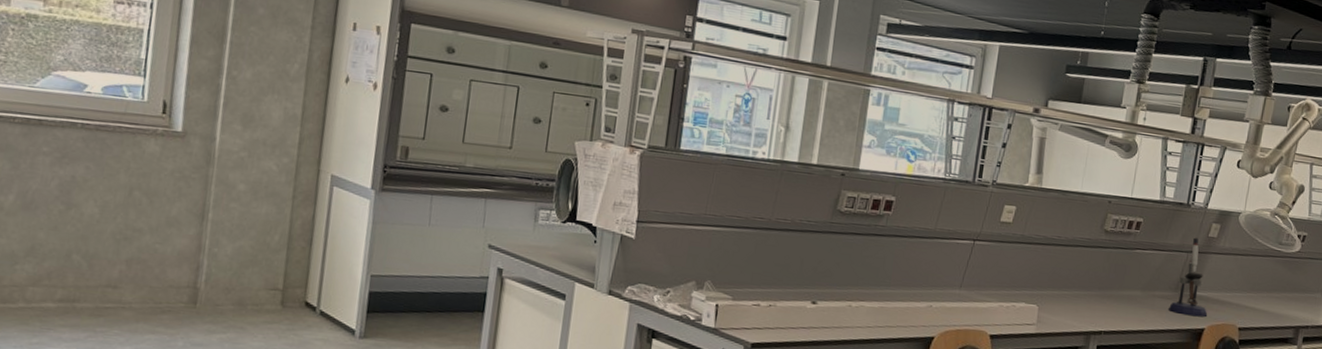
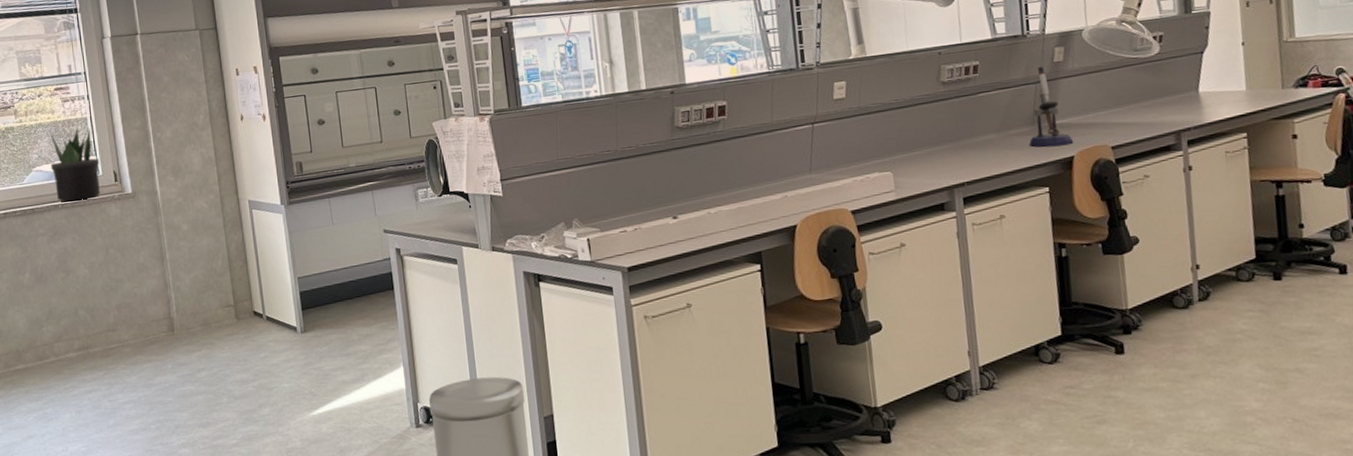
planter: none [77,33,148,127] -> present [50,128,100,202]

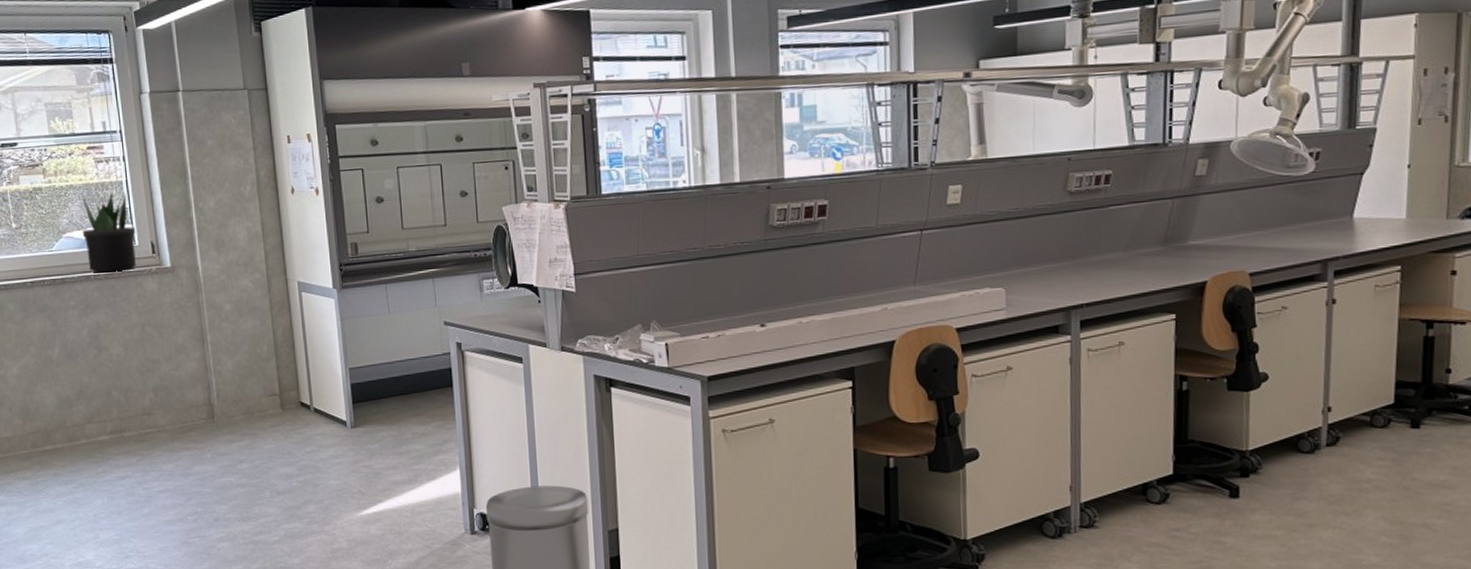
microscope: present [1029,66,1073,148] -> none [1159,179,1207,270]

